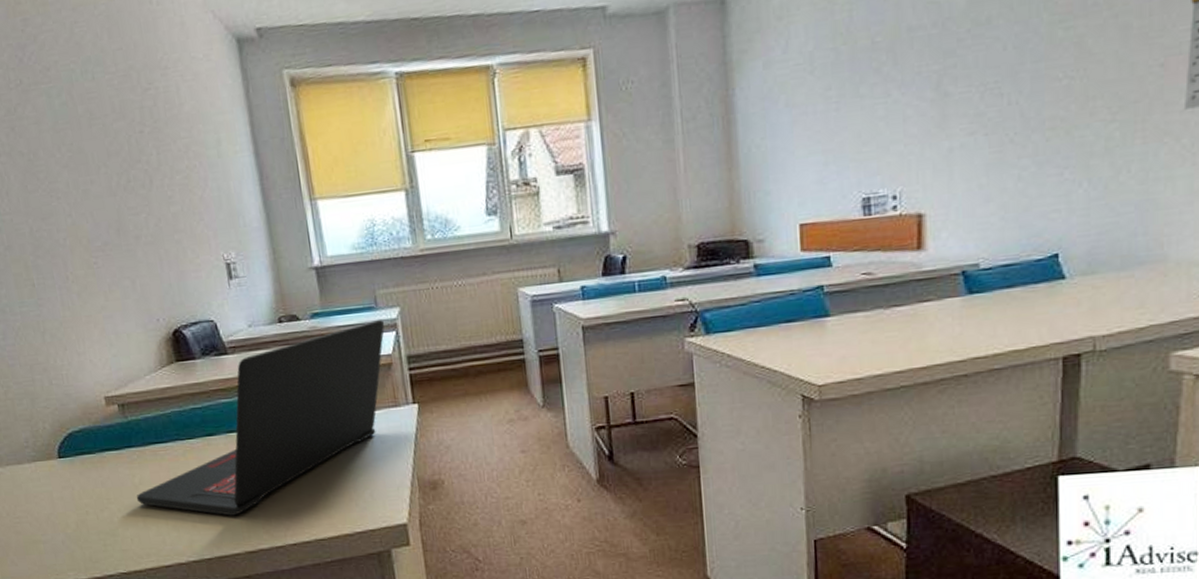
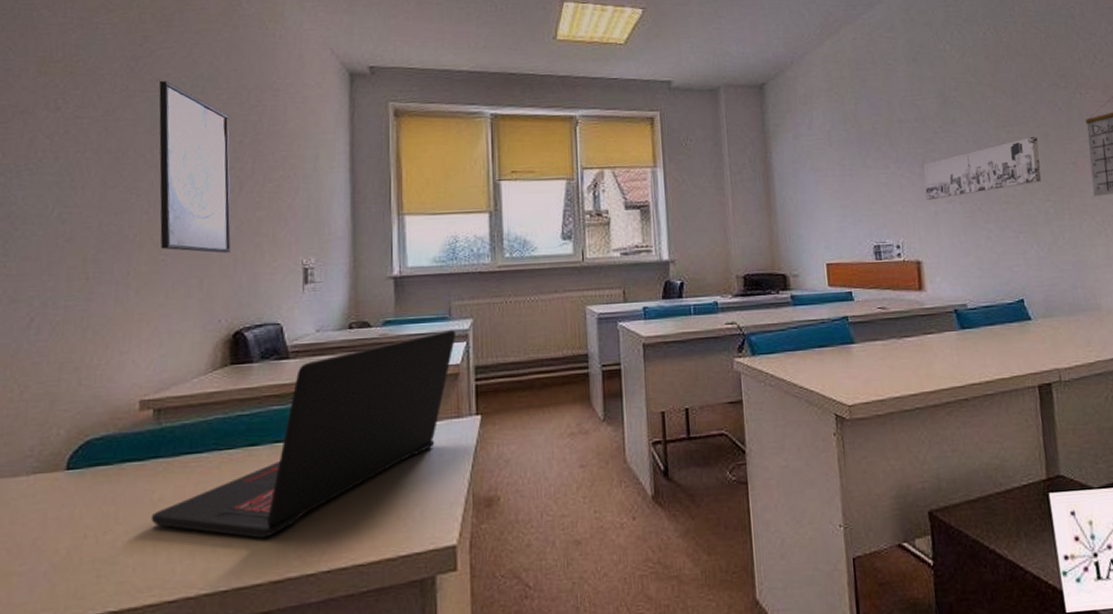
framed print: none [50,70,154,253] -> present [159,81,231,253]
wall art: none [938,31,1111,135] -> present [923,137,1041,201]

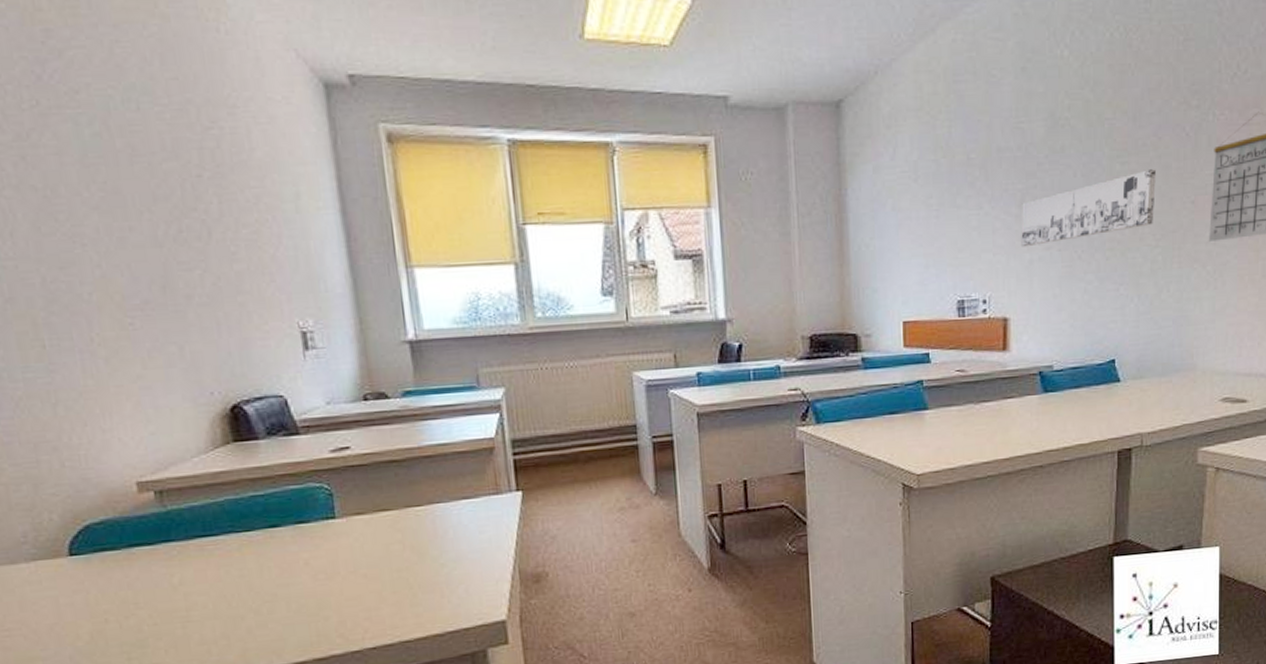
laptop: present [150,330,457,539] -> none [174,400,488,619]
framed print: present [159,81,231,253] -> none [79,94,210,315]

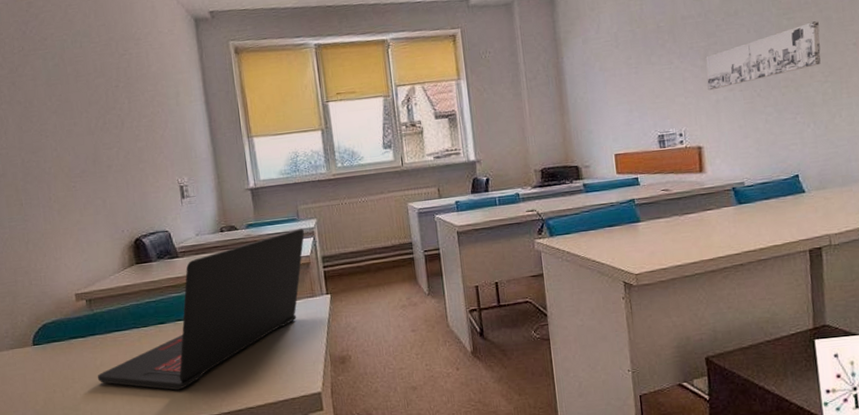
laptop: none [174,400,488,619] -> present [97,229,305,390]

